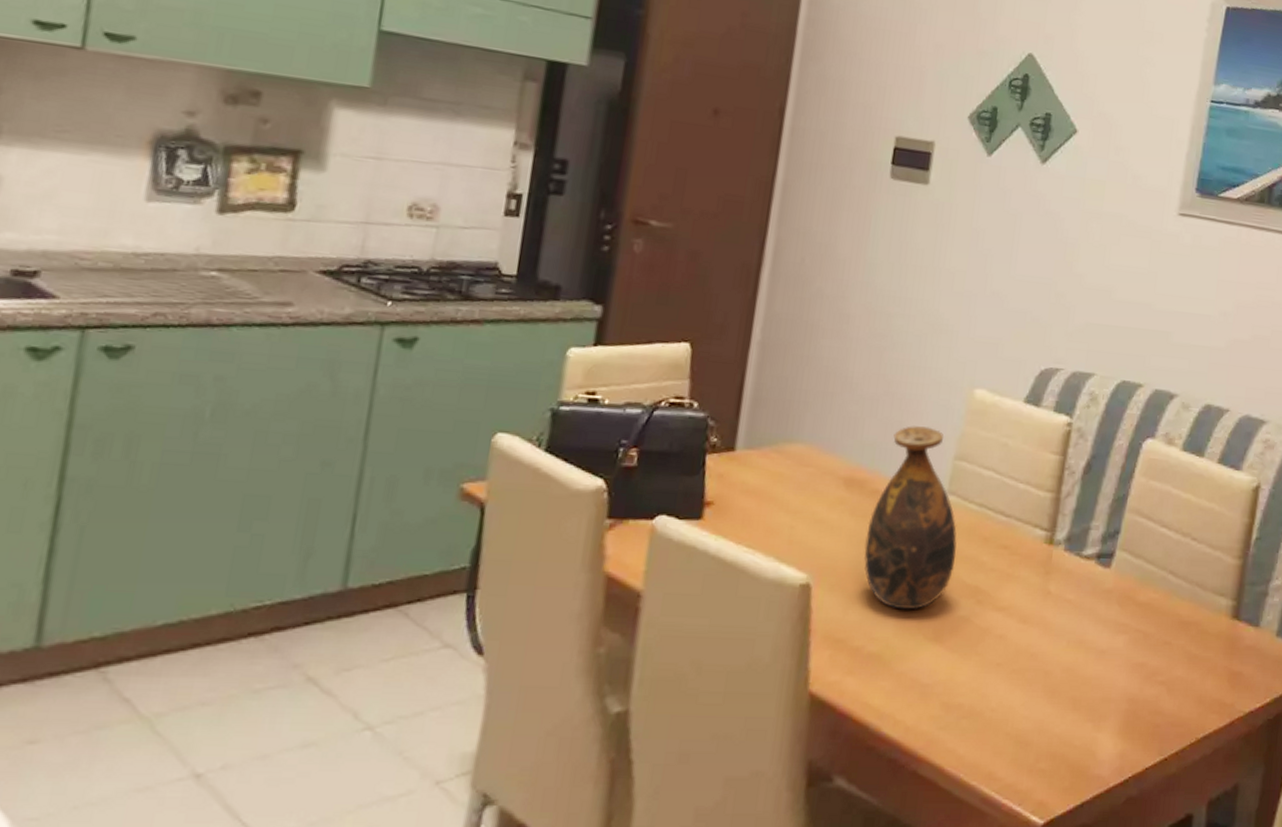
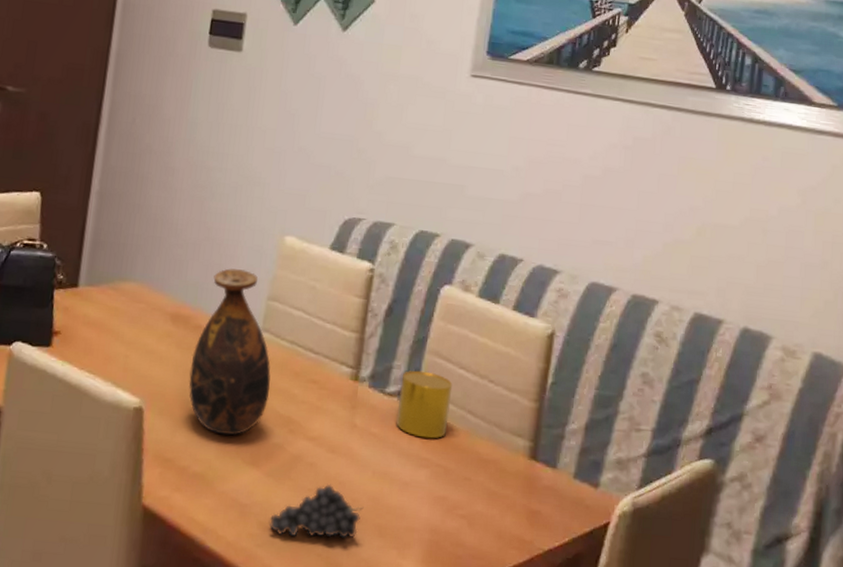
fruit: none [953,656,1057,716] -> present [269,483,364,538]
cup: none [1093,530,1154,603] -> present [396,370,453,439]

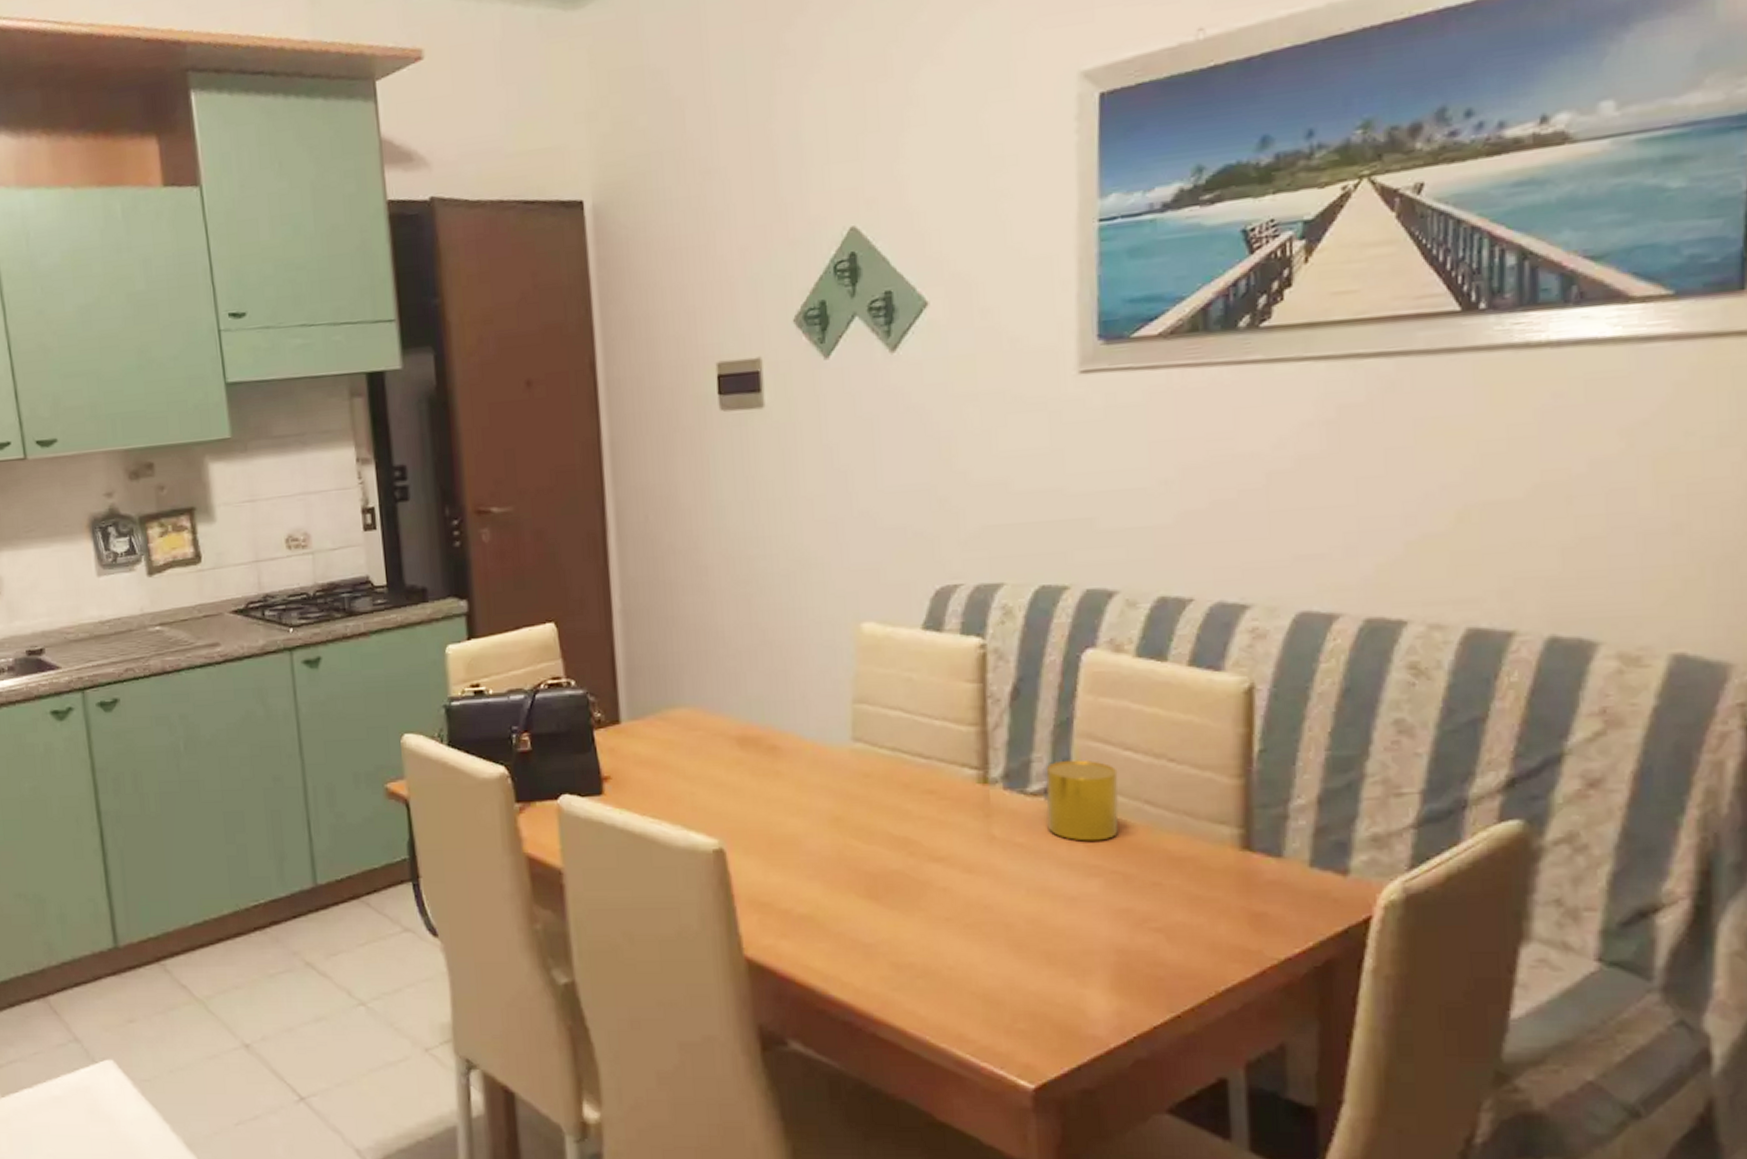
vase: present [188,268,271,436] -> none [771,672,877,868]
fruit: present [269,483,364,538] -> none [903,909,1022,976]

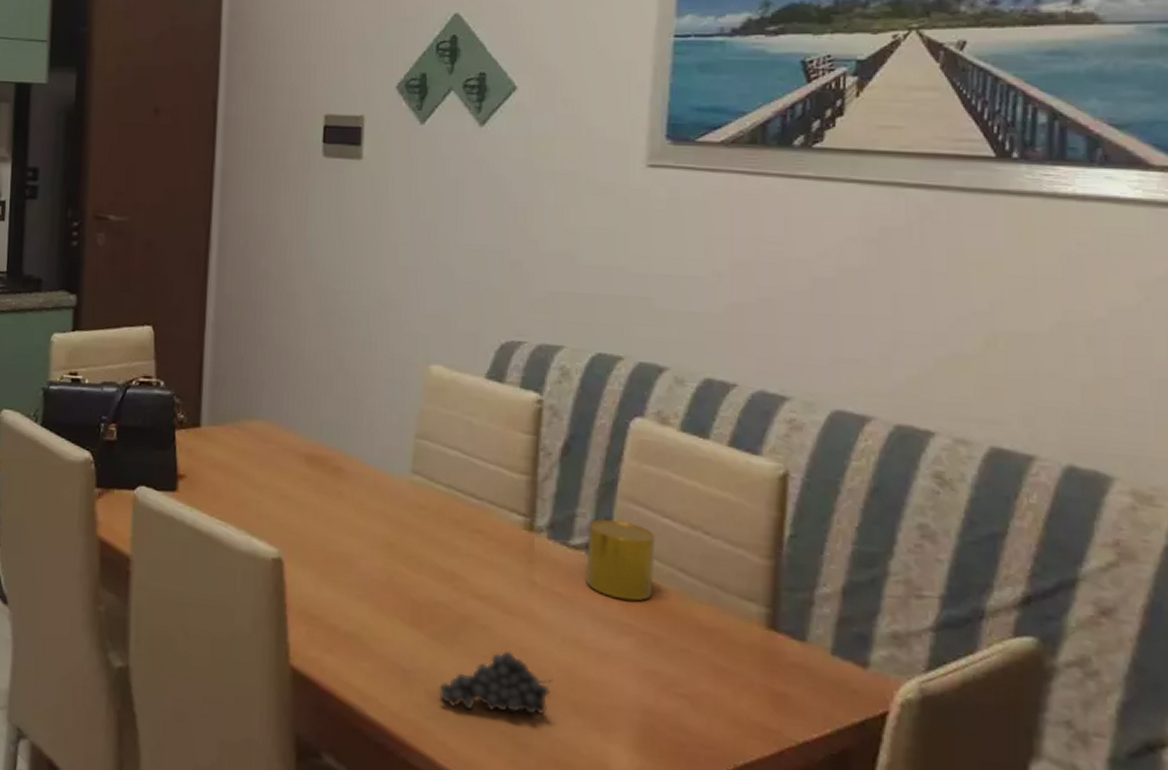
fruit: none [903,909,1022,976] -> present [439,650,554,715]

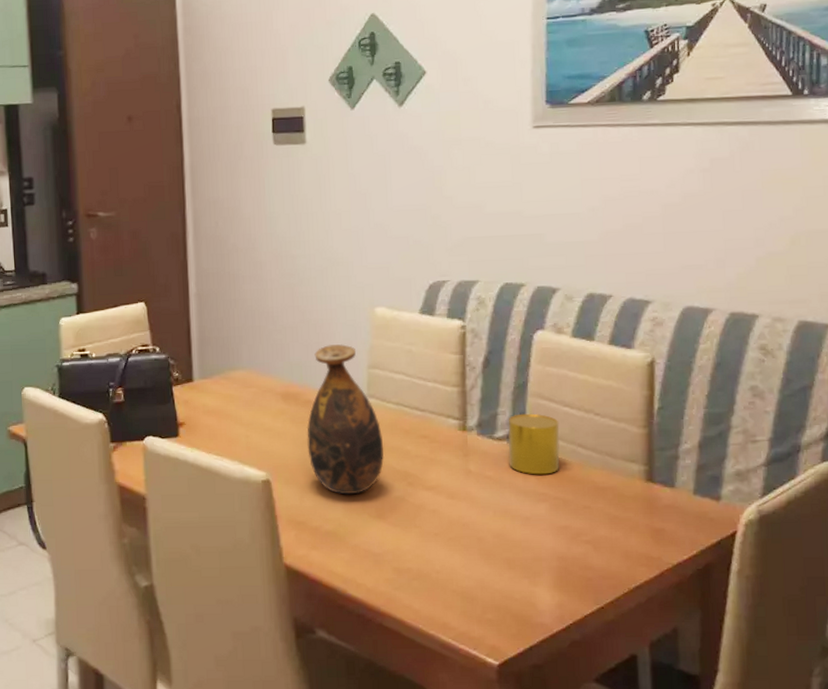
vase: none [331,403,427,592] -> present [306,344,385,495]
fruit: present [439,650,554,715] -> none [403,527,490,578]

